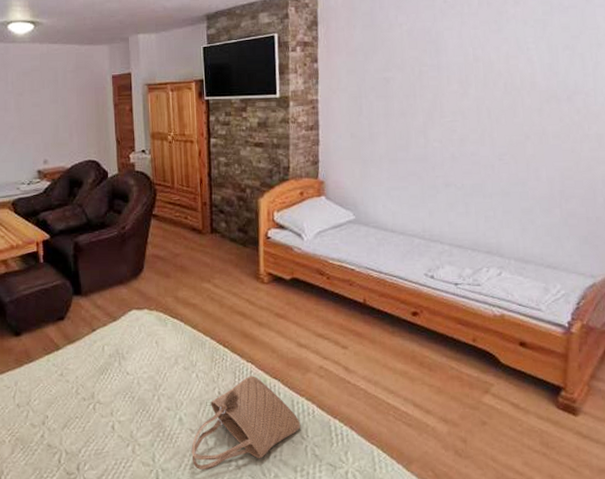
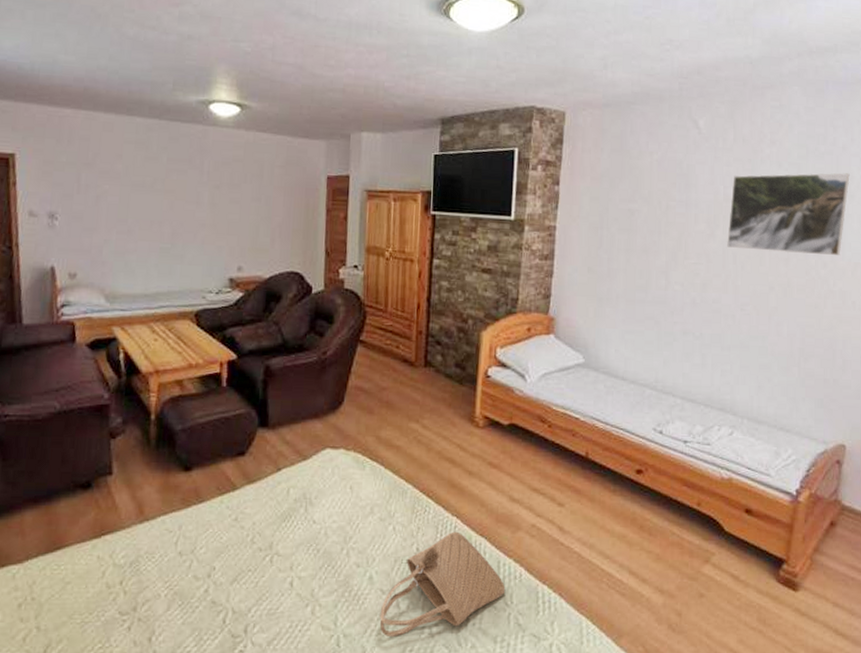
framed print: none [480,23,596,104] -> present [727,173,850,256]

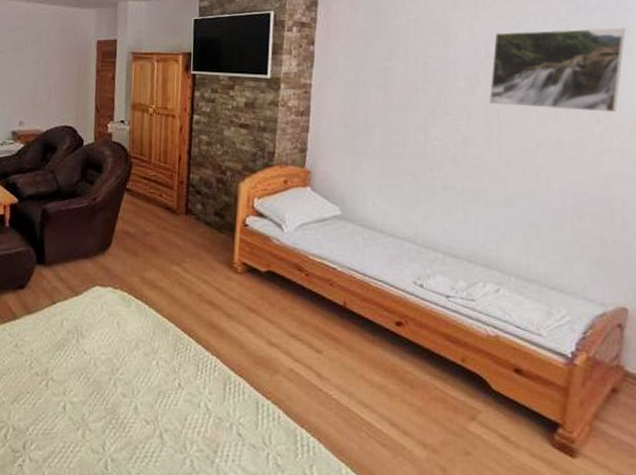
tote bag: present [379,531,506,638] -> none [144,370,264,466]

